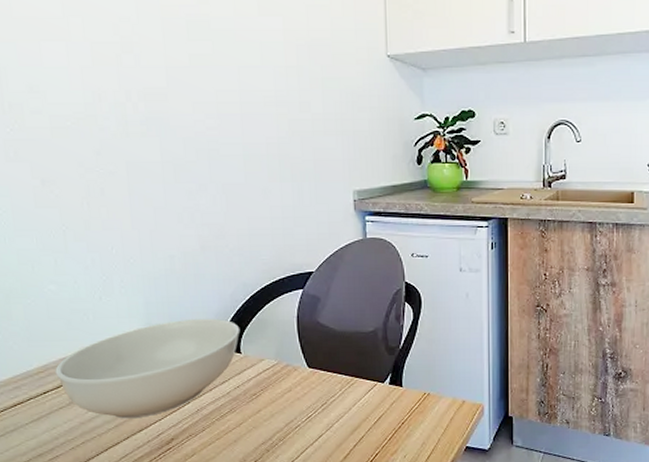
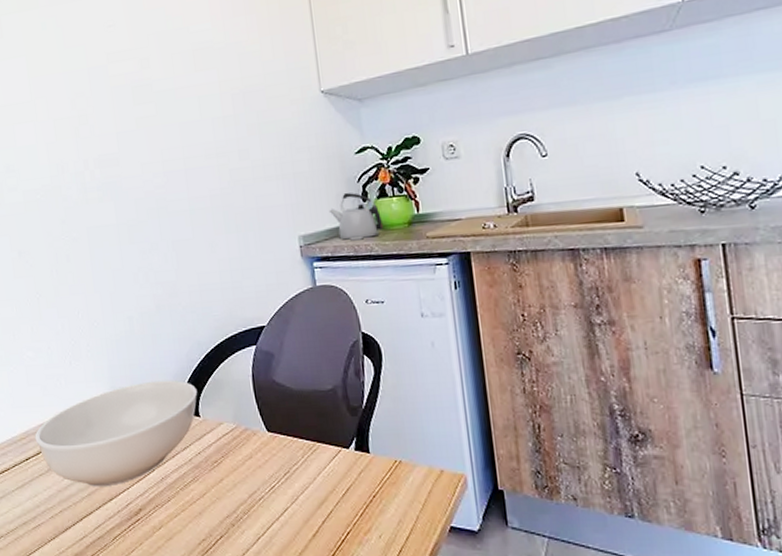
kettle: none [384,154,433,199] -> present [328,192,383,241]

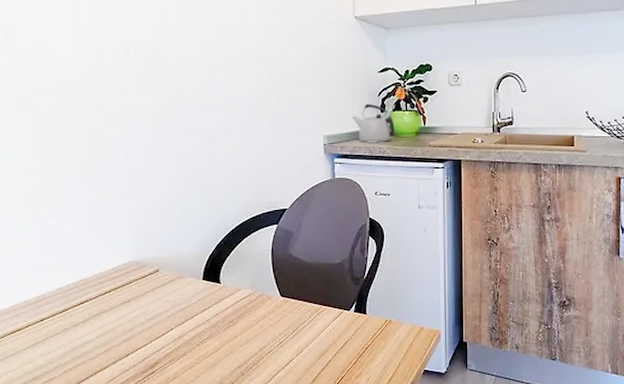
bowl: present [35,380,198,487] -> none [52,251,220,345]

